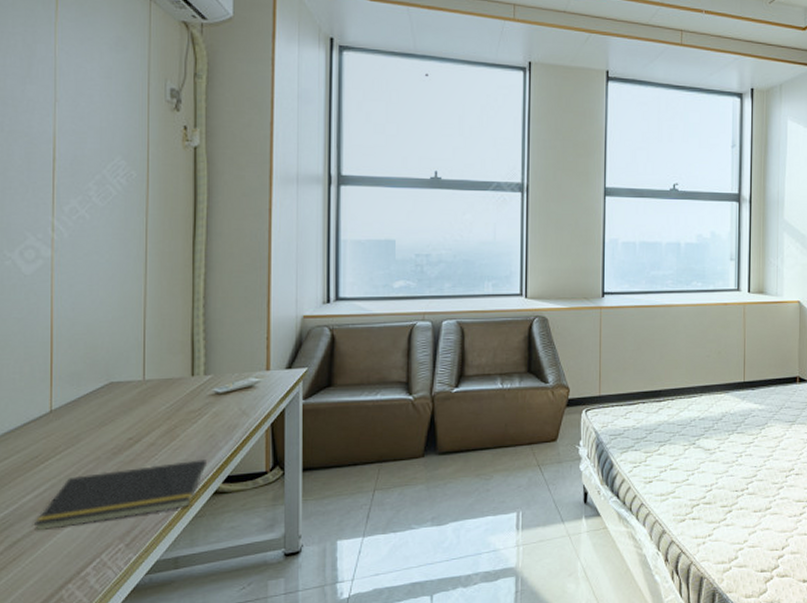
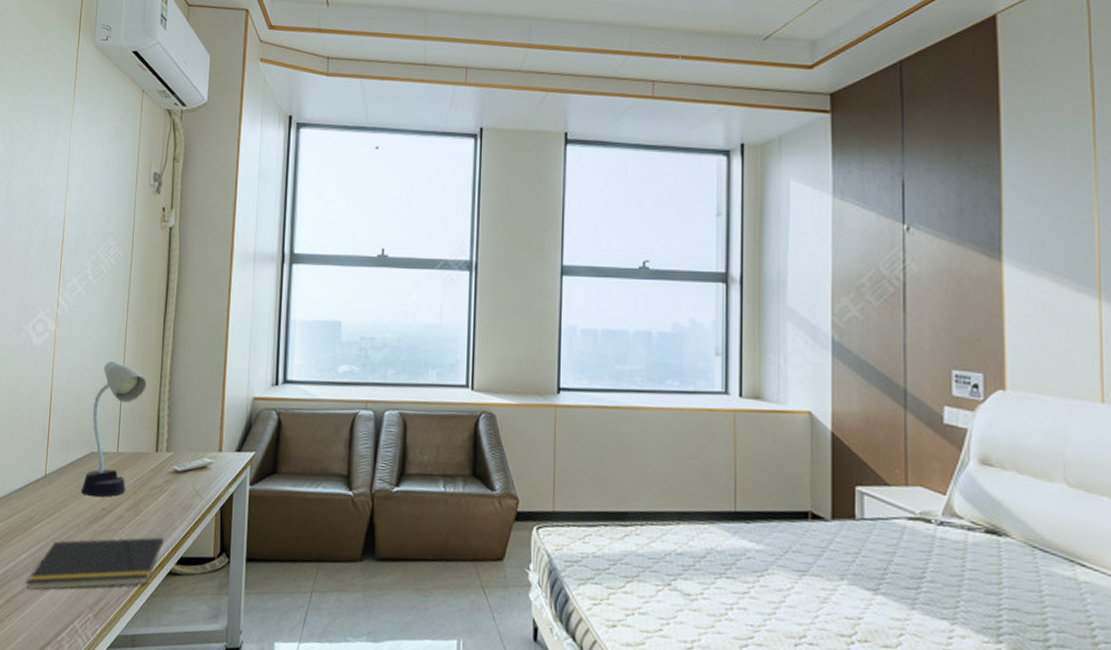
desk lamp: none [100,286,176,428] -> present [81,360,147,497]

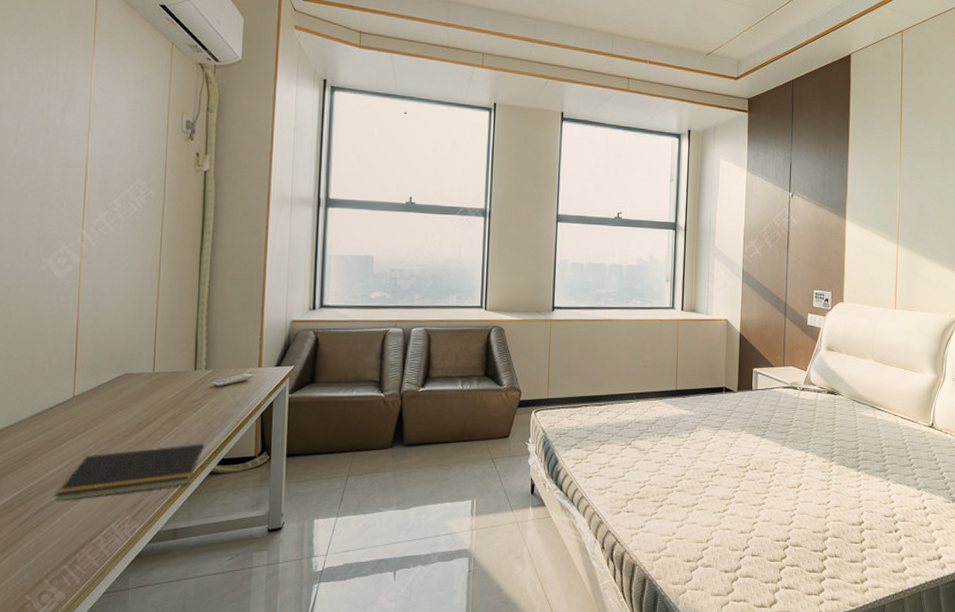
desk lamp: present [81,360,147,497] -> none [115,290,183,414]

